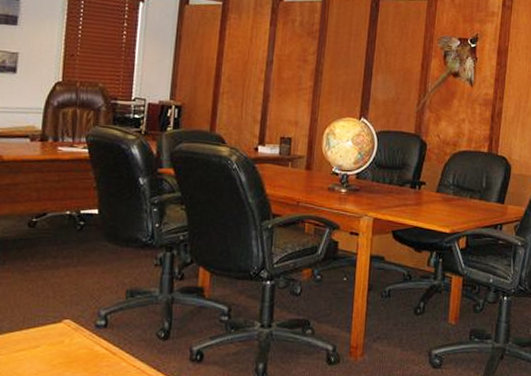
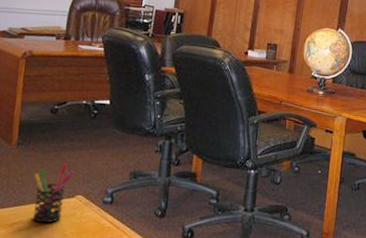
pen holder: none [12,283,60,354] -> present [32,163,75,223]

